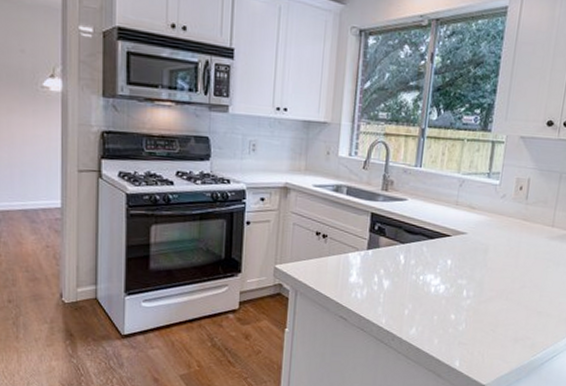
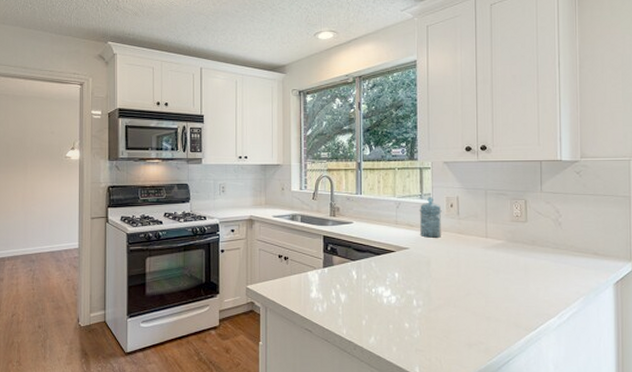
canister: none [482,176,510,224] -> present [419,197,442,238]

